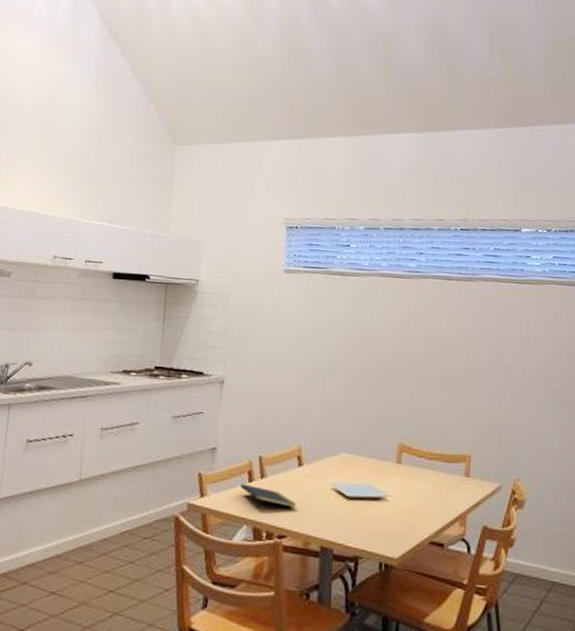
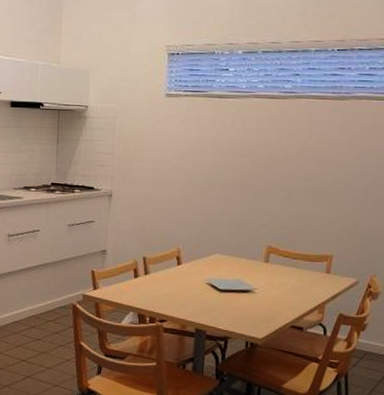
notepad: present [241,483,296,508] -> none [127,279,175,298]

